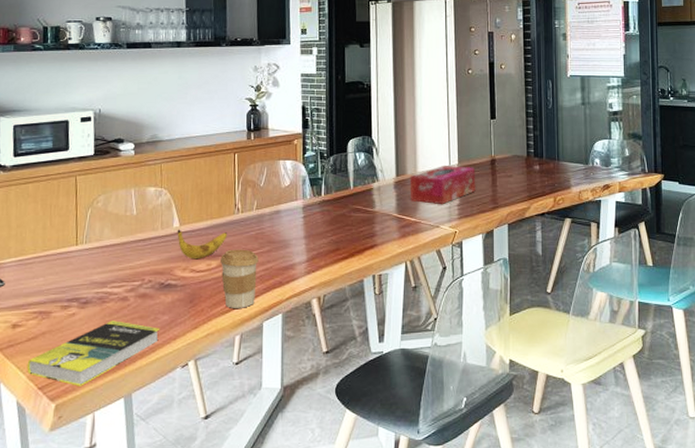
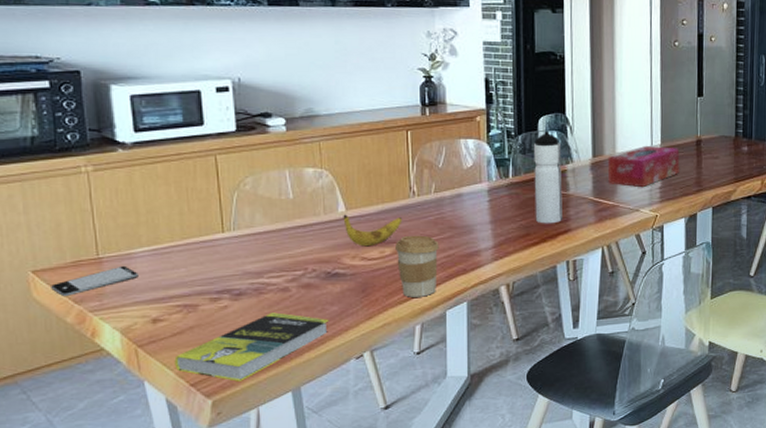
water bottle: none [343,152,369,239] -> present [533,131,563,224]

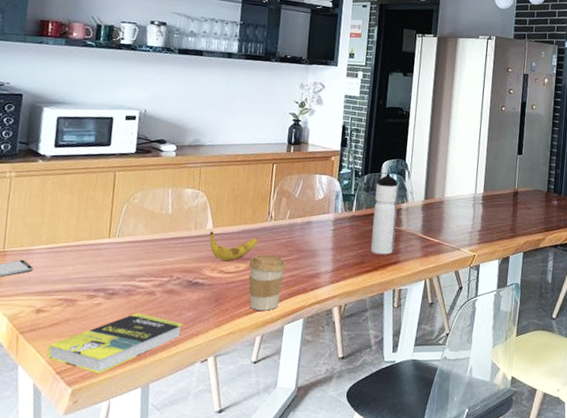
tissue box: present [607,146,680,188] -> none [436,193,499,230]

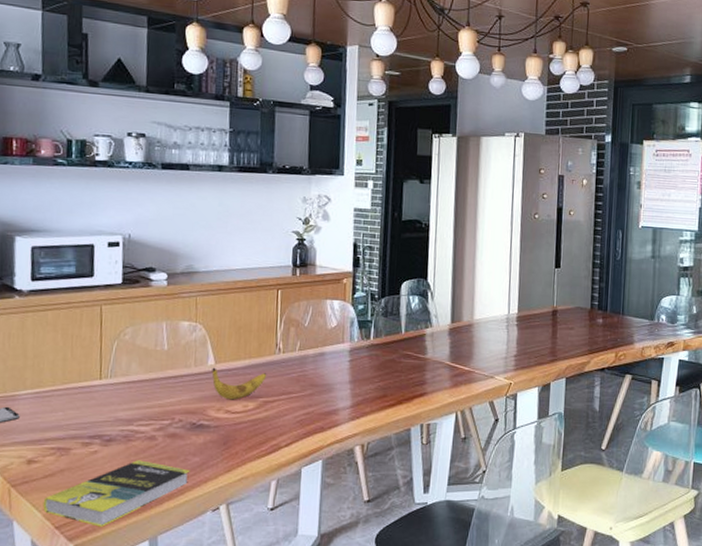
coffee cup: present [248,254,287,311] -> none [258,391,300,453]
water bottle: present [370,173,399,255] -> none [393,295,422,387]

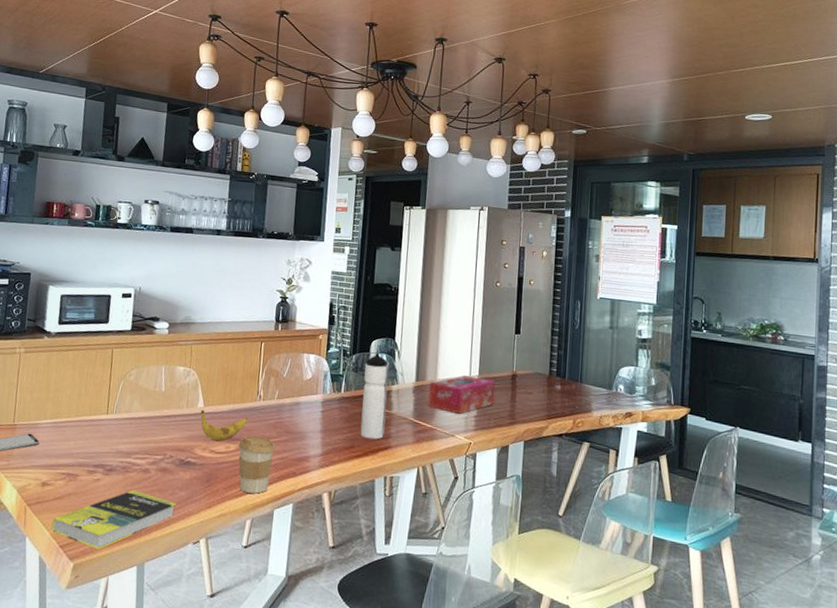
coffee cup: none [258,391,300,453] -> present [238,435,276,494]
water bottle: none [393,295,422,387] -> present [360,353,389,440]
tissue box: none [465,314,536,355] -> present [428,375,495,415]

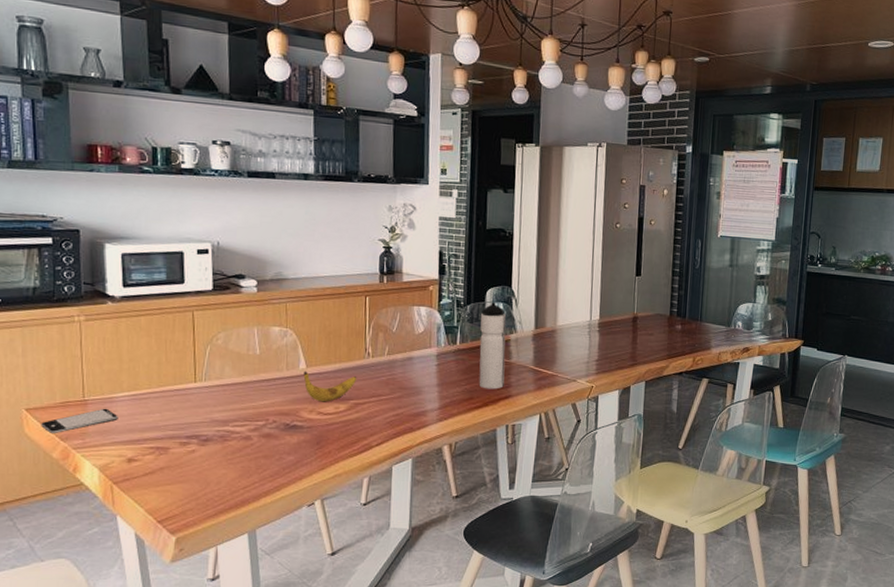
book: present [51,490,177,550] -> none [145,459,286,521]
coffee cup: present [238,435,276,494] -> none [349,393,389,452]
tissue box: present [428,375,495,415] -> none [548,320,617,360]

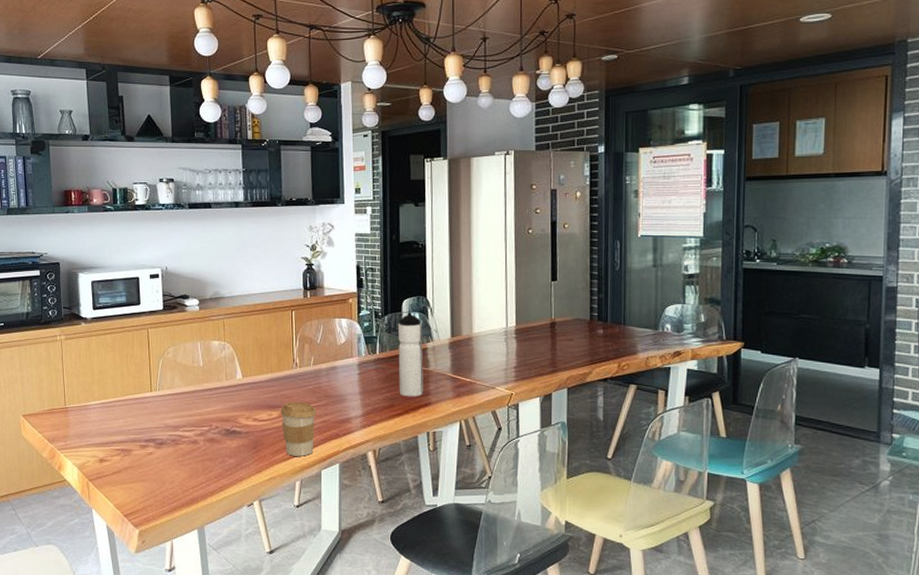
smartphone: present [41,408,118,434] -> none [34,414,92,437]
banana: present [303,371,357,402] -> none [240,380,287,410]
coffee cup: none [349,393,389,452] -> present [281,401,316,456]

